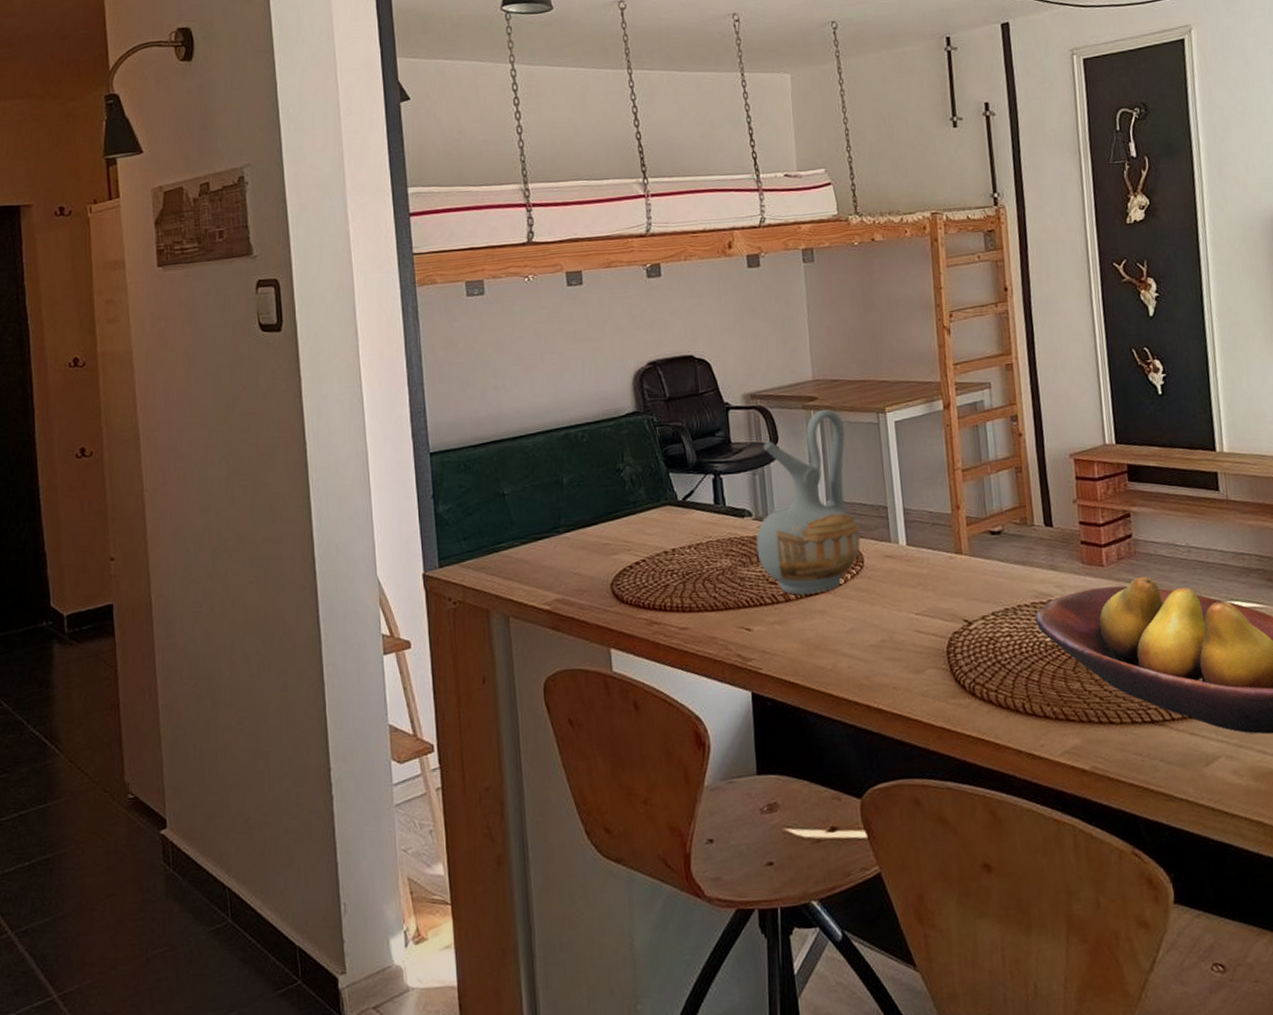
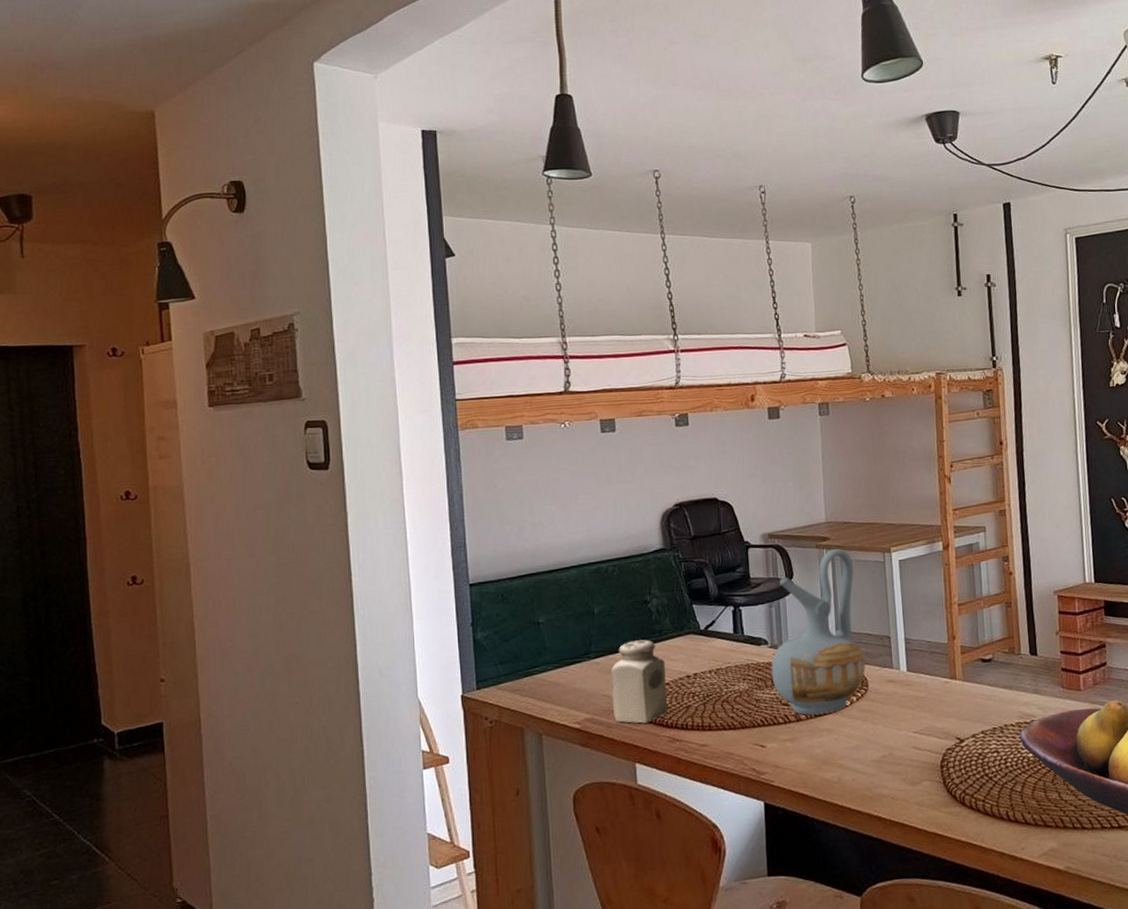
salt shaker: none [581,512,644,604] -> present [610,639,668,724]

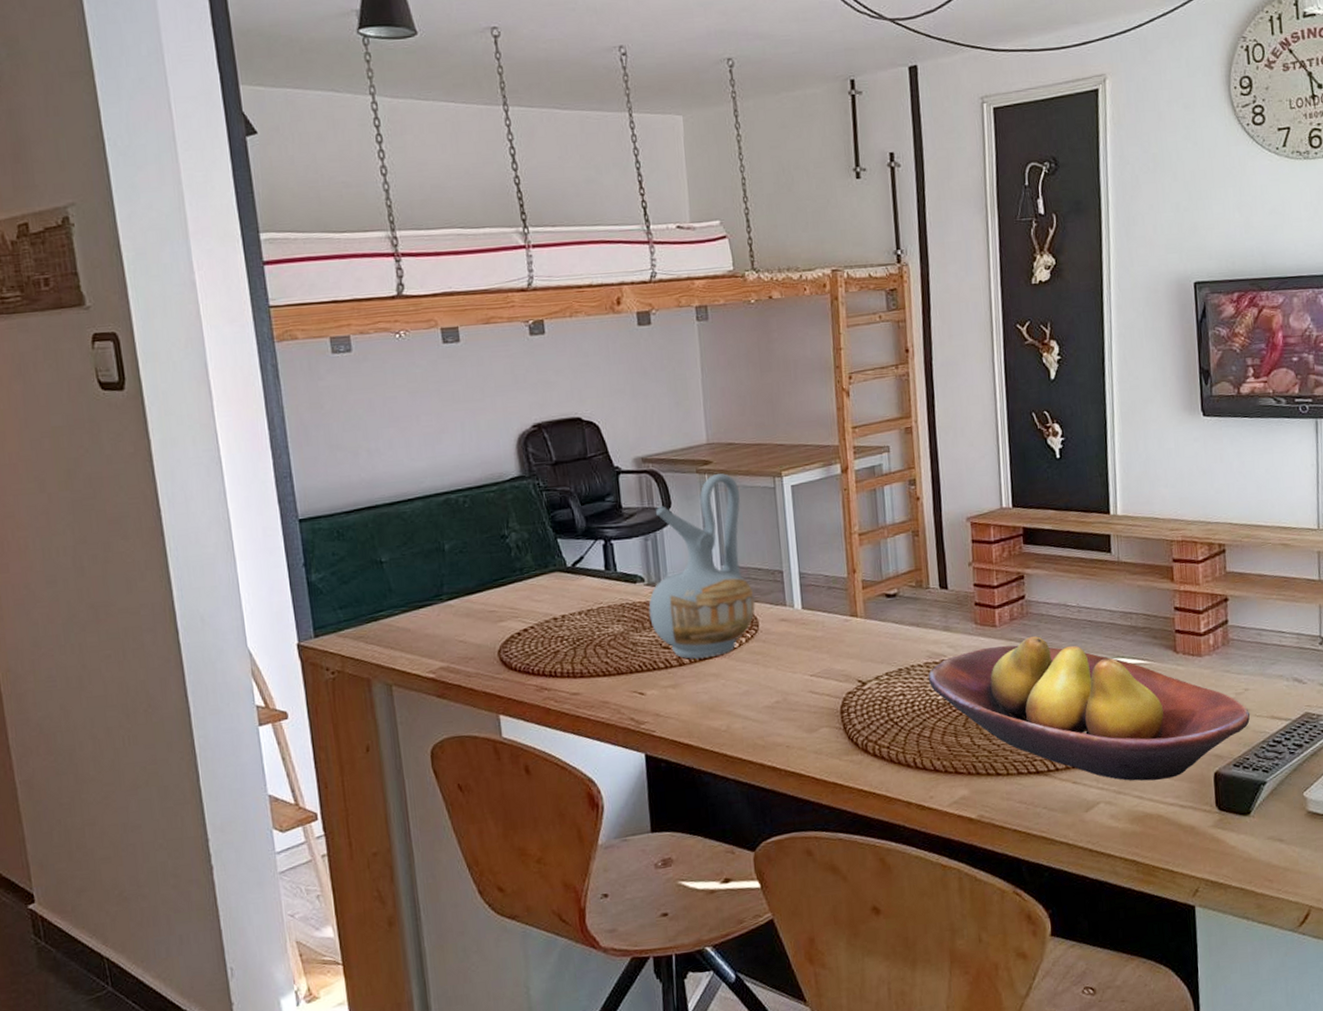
salt shaker: present [610,639,668,724] -> none [466,578,533,671]

